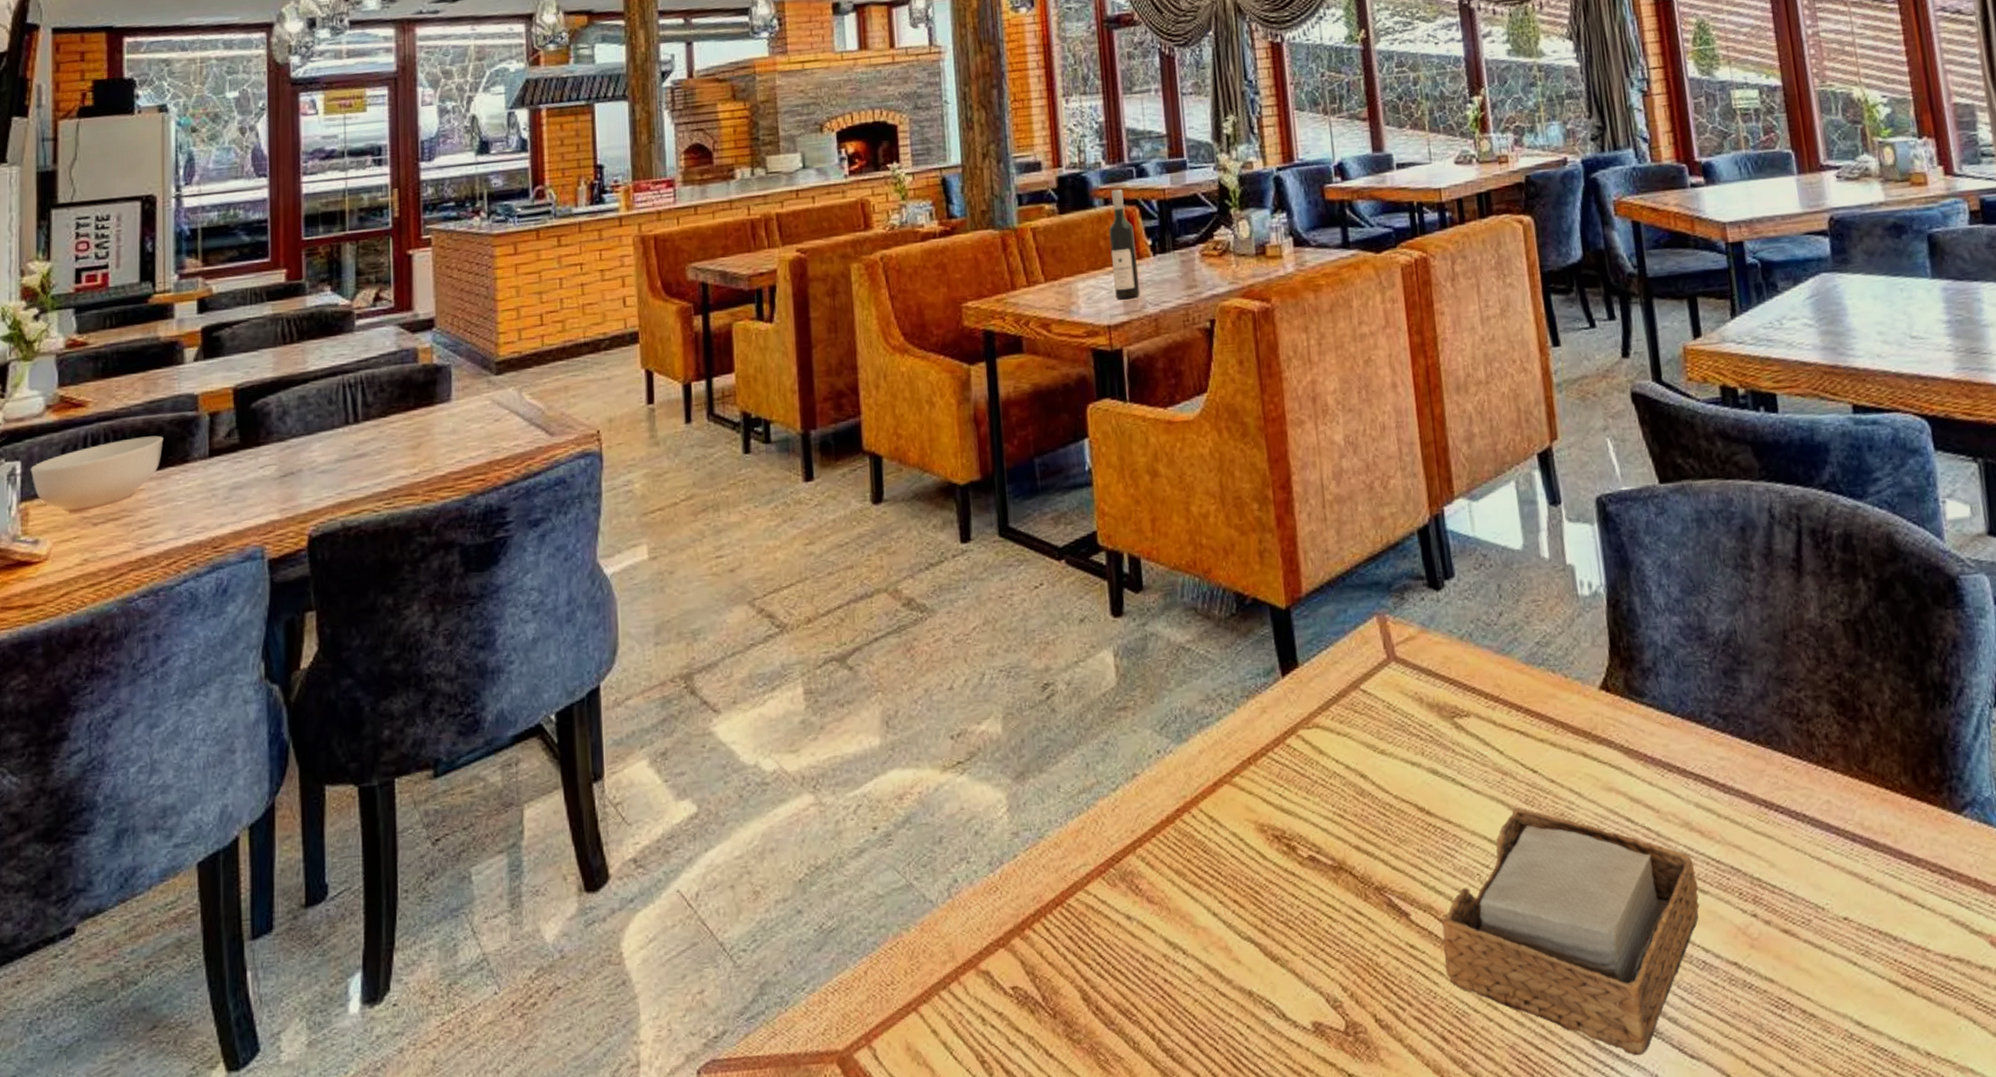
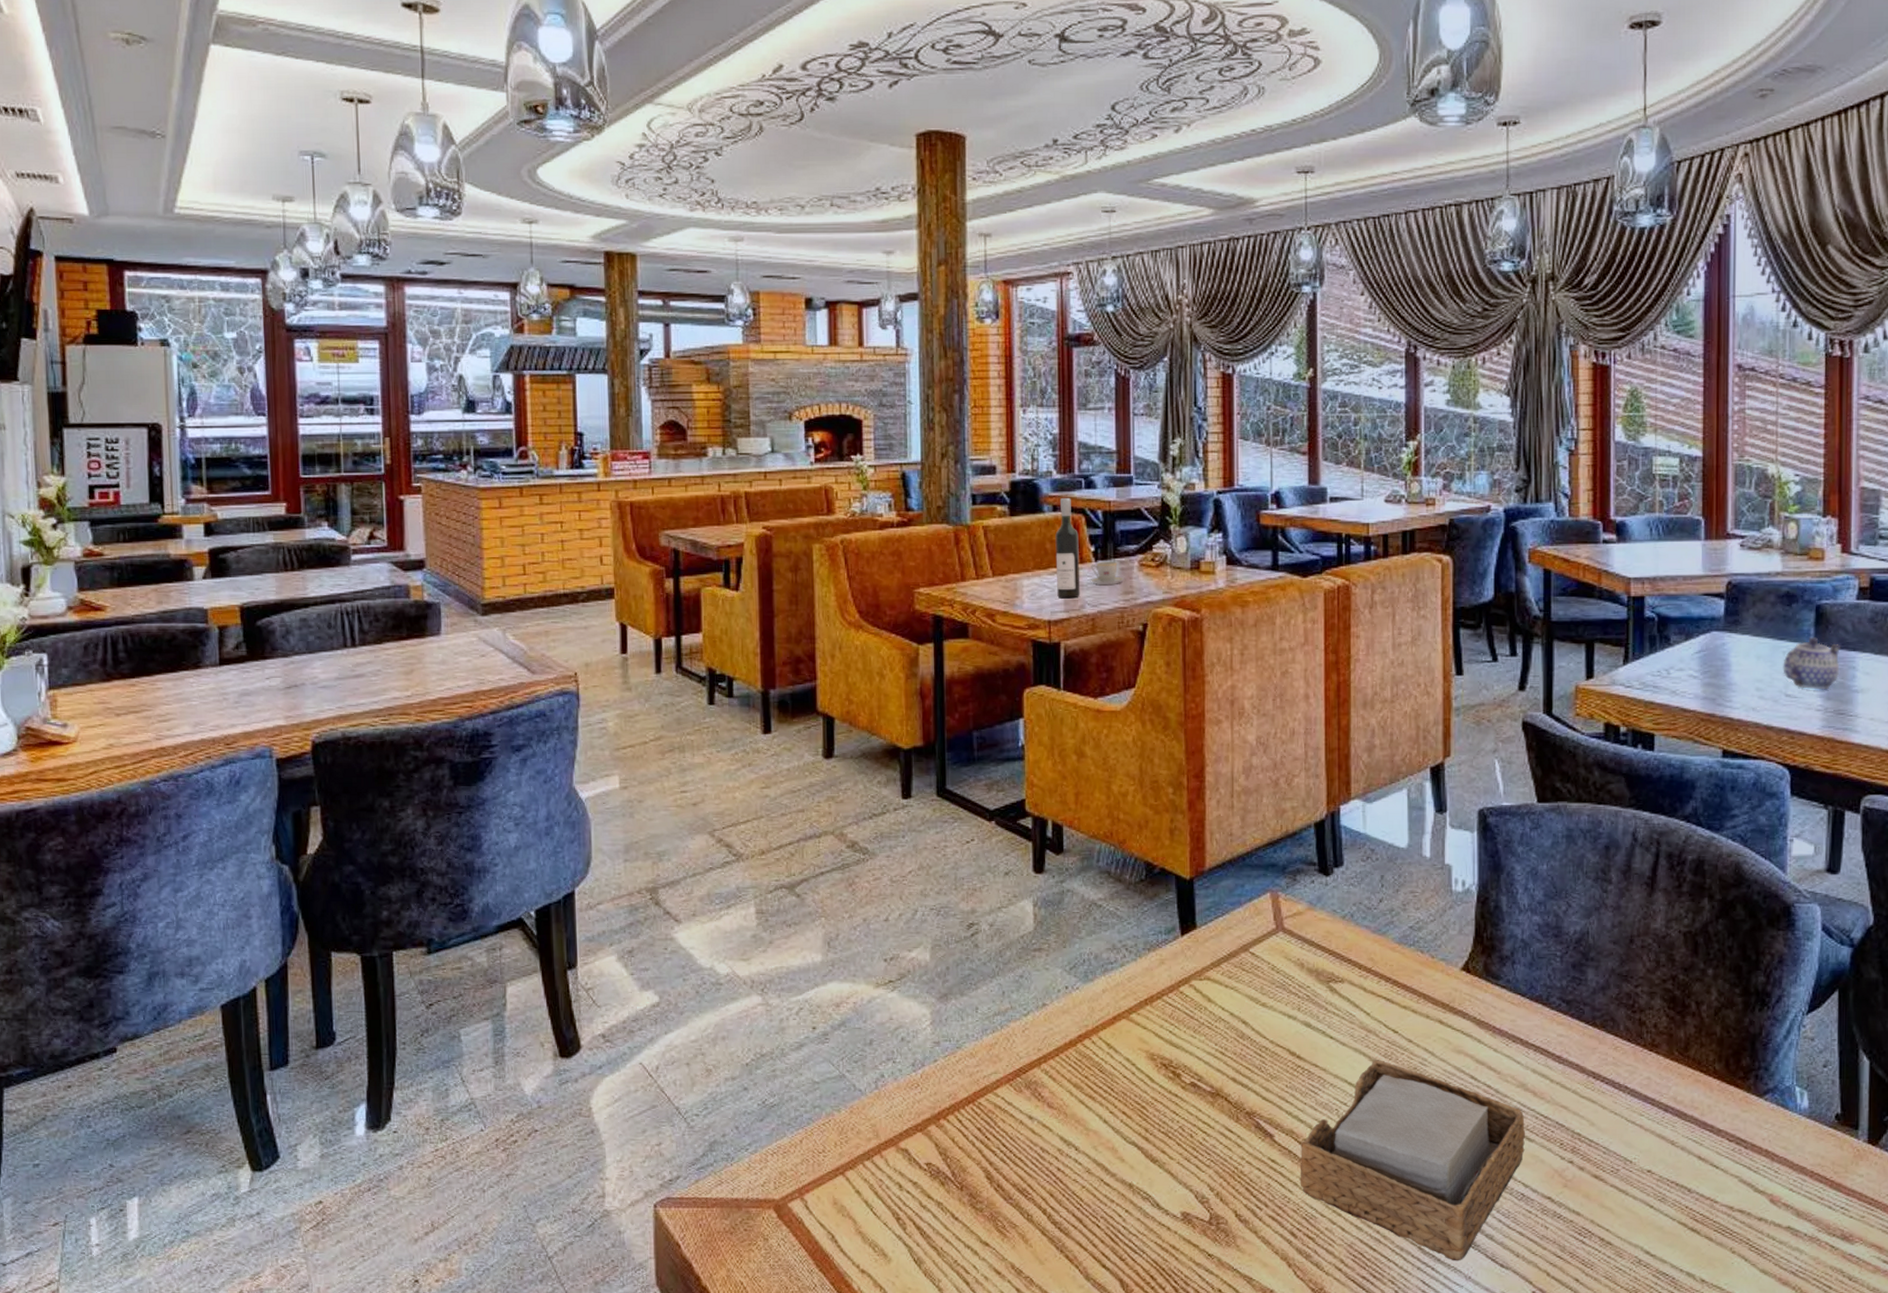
bowl: present [30,435,164,513] -> none [56,642,177,703]
teacup: none [1149,253,1187,282] -> present [1090,561,1125,586]
teapot: none [1902,269,1964,329] -> present [1783,636,1840,690]

